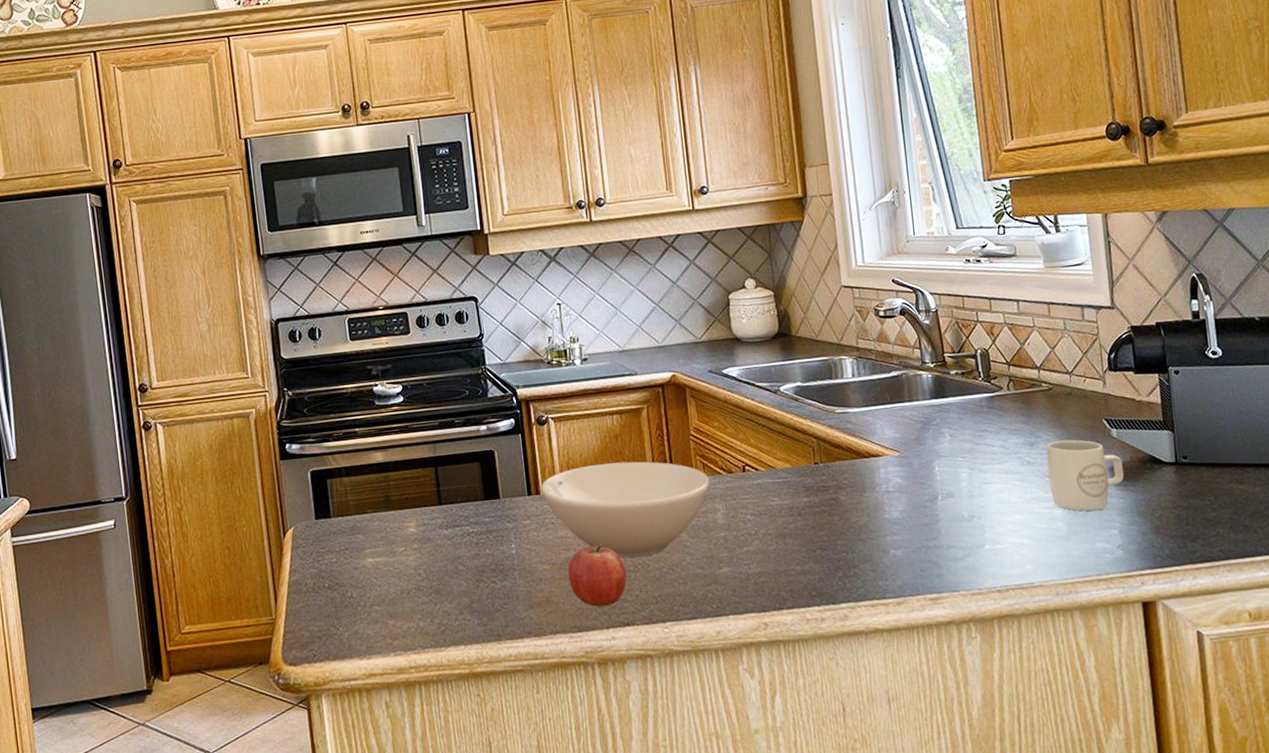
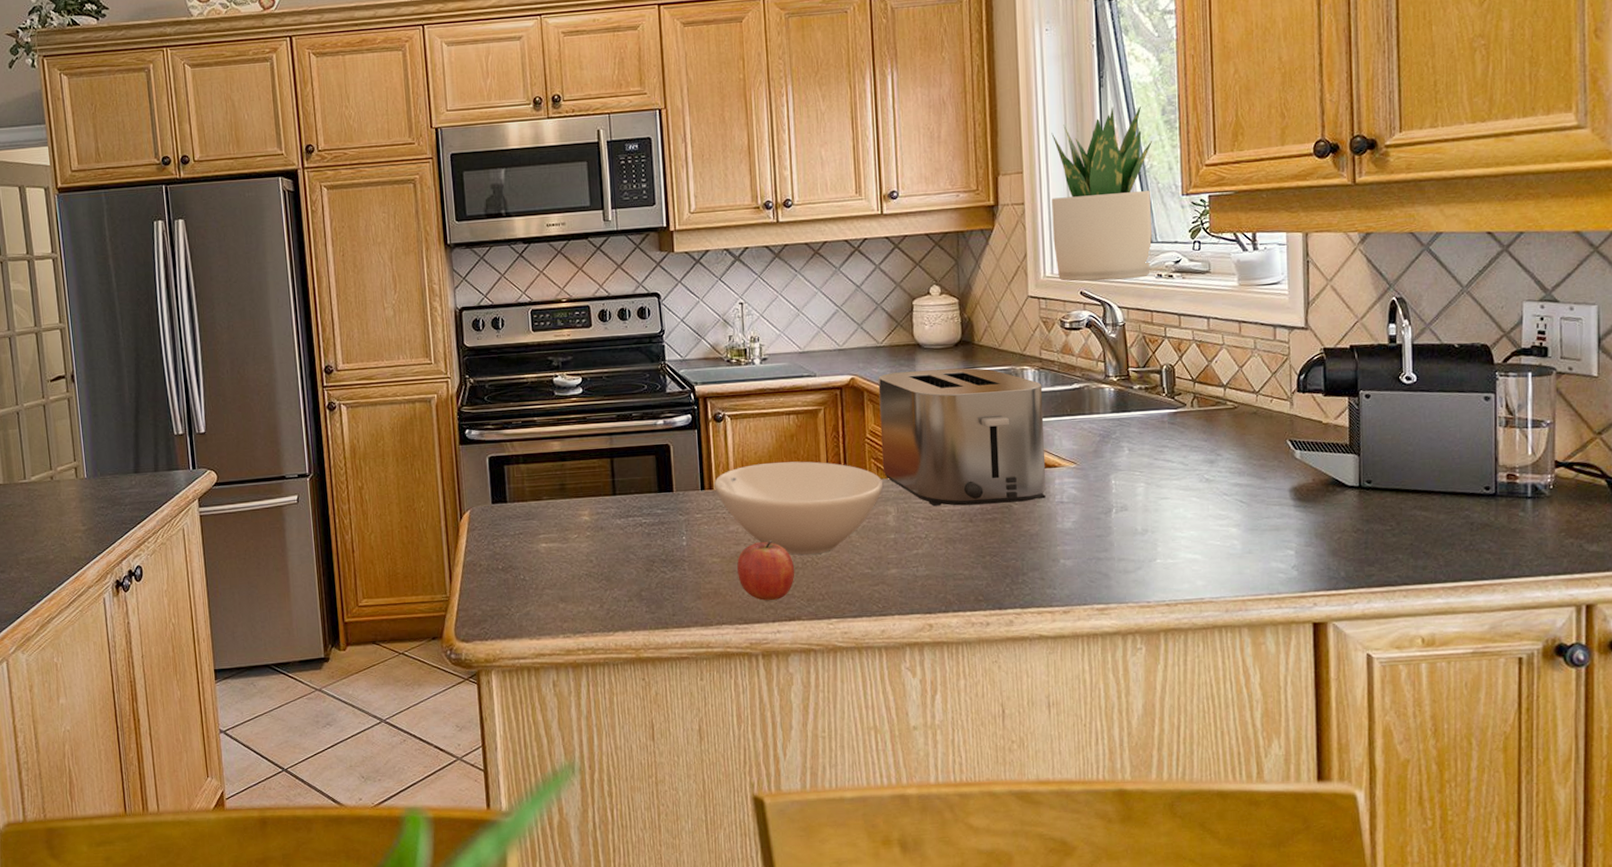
toaster: none [699,360,872,502] -> present [878,367,1047,506]
planter: none [853,96,958,270] -> present [1051,106,1153,282]
mug: present [1046,439,1125,511] -> none [1226,459,1305,531]

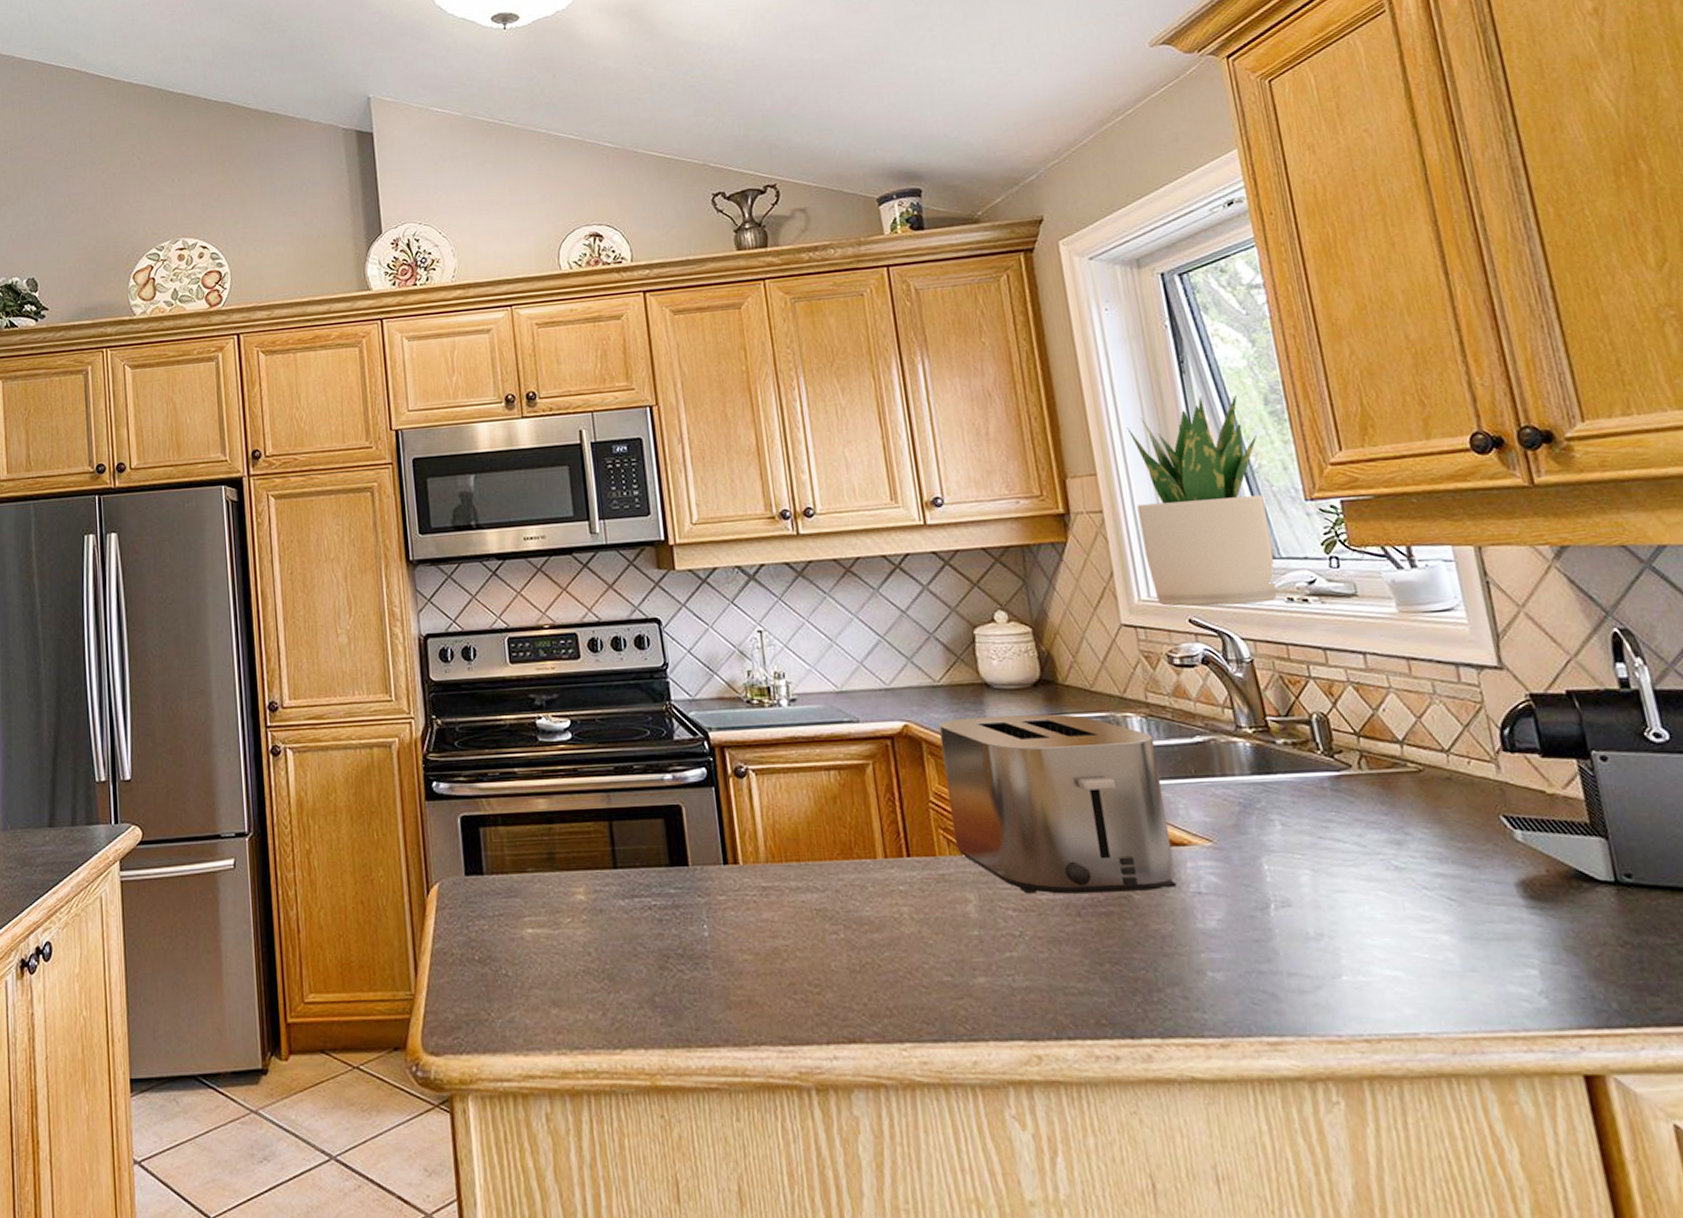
bowl: present [713,461,884,555] -> none [739,830,958,955]
fruit: present [737,540,795,601] -> none [775,933,852,1014]

